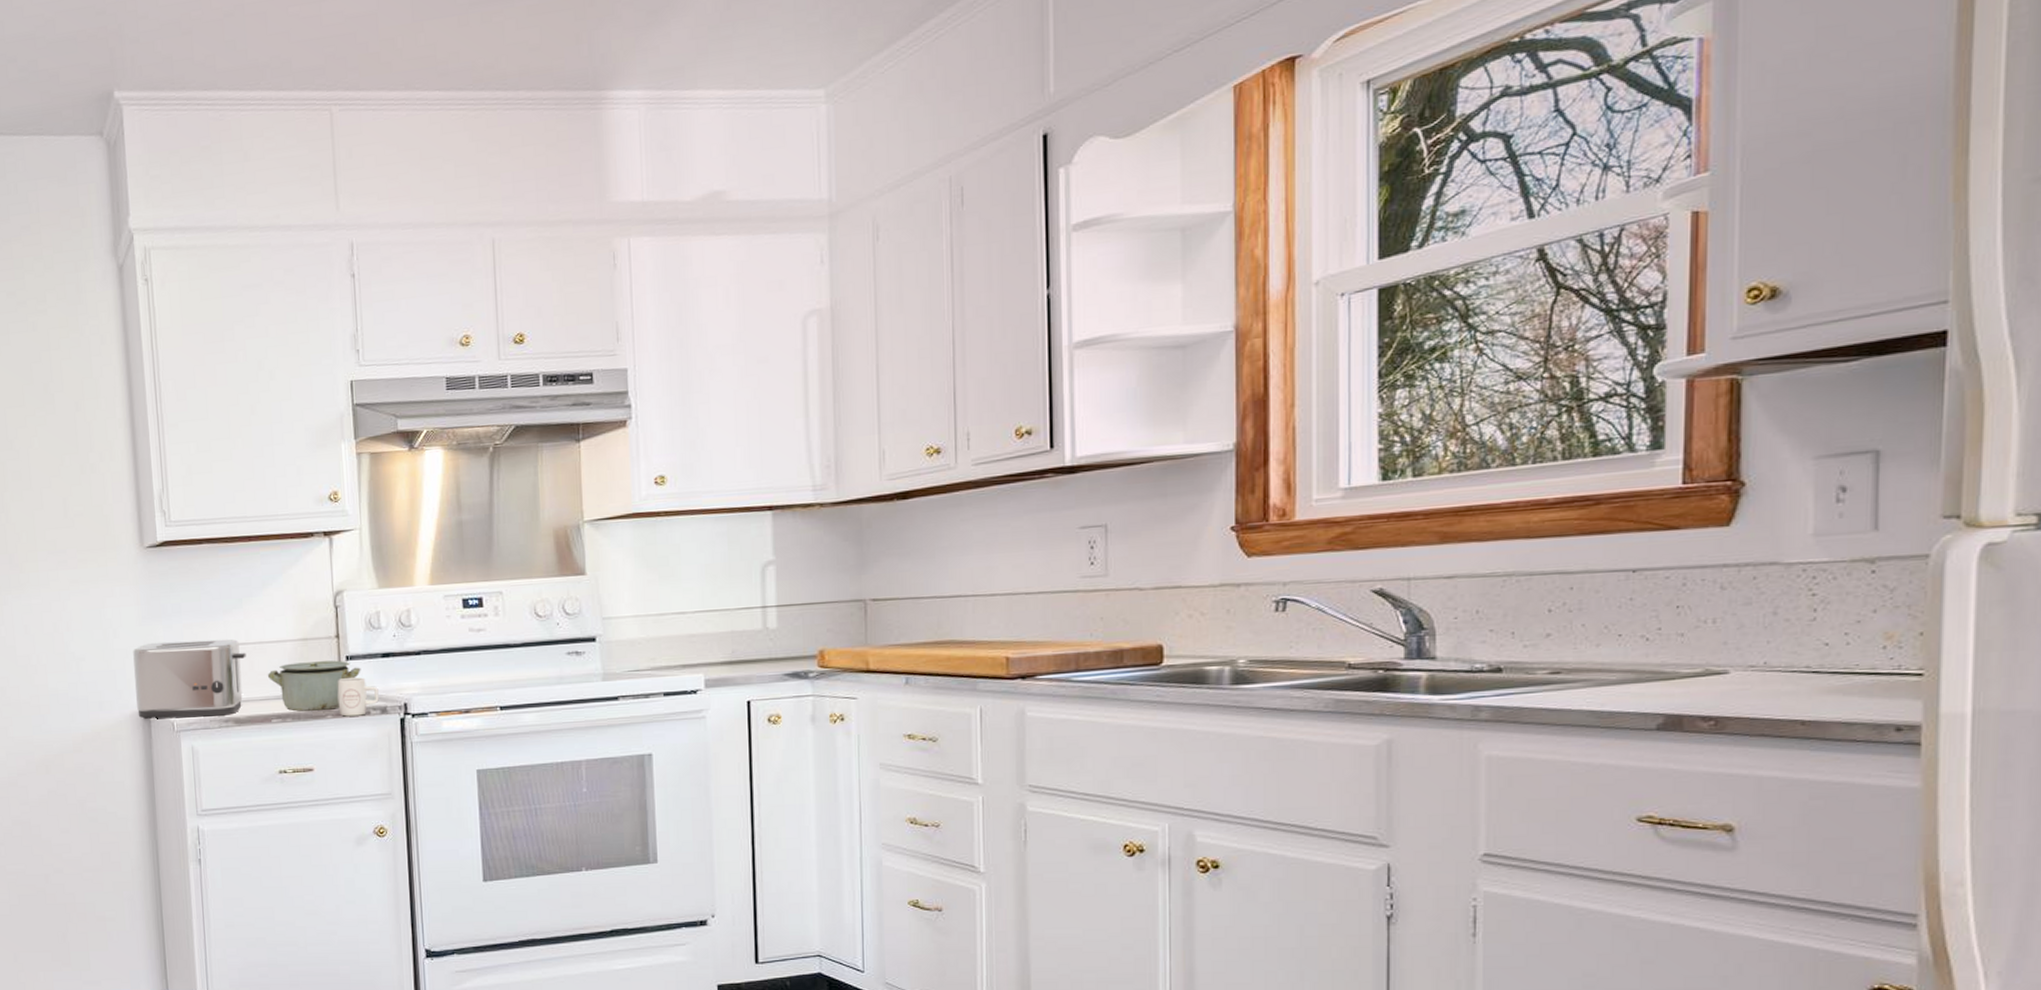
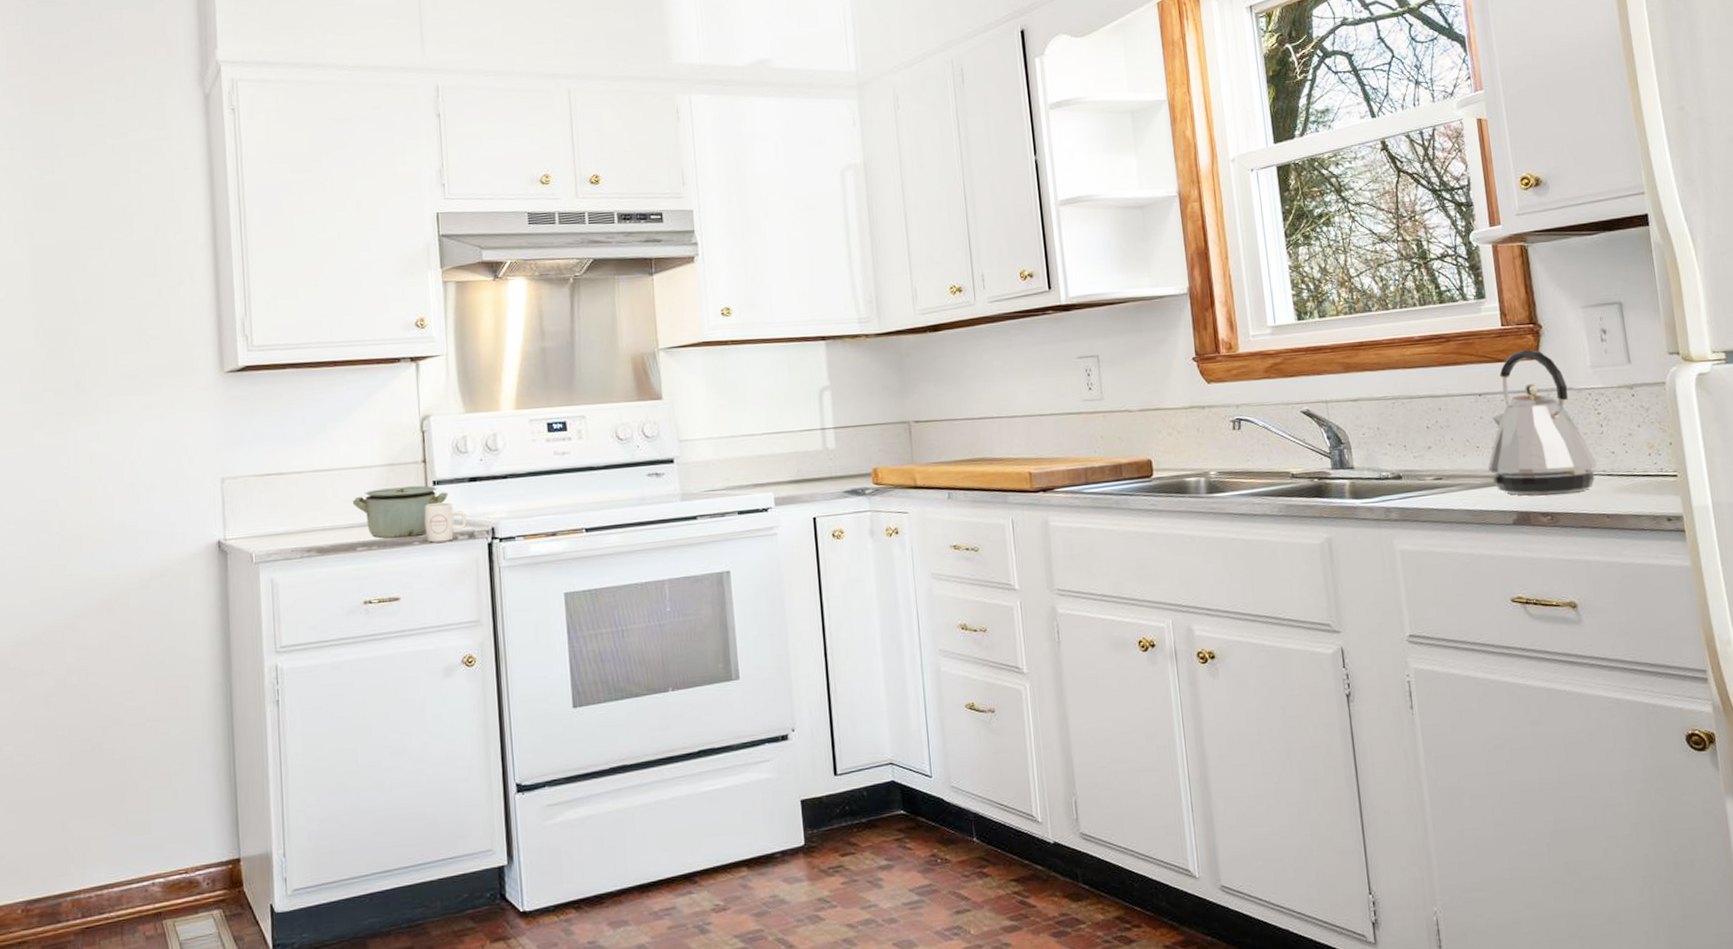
toaster: present [133,639,246,720] -> none [209,465,331,552]
kettle: none [1631,512,1797,696] -> present [1488,349,1597,496]

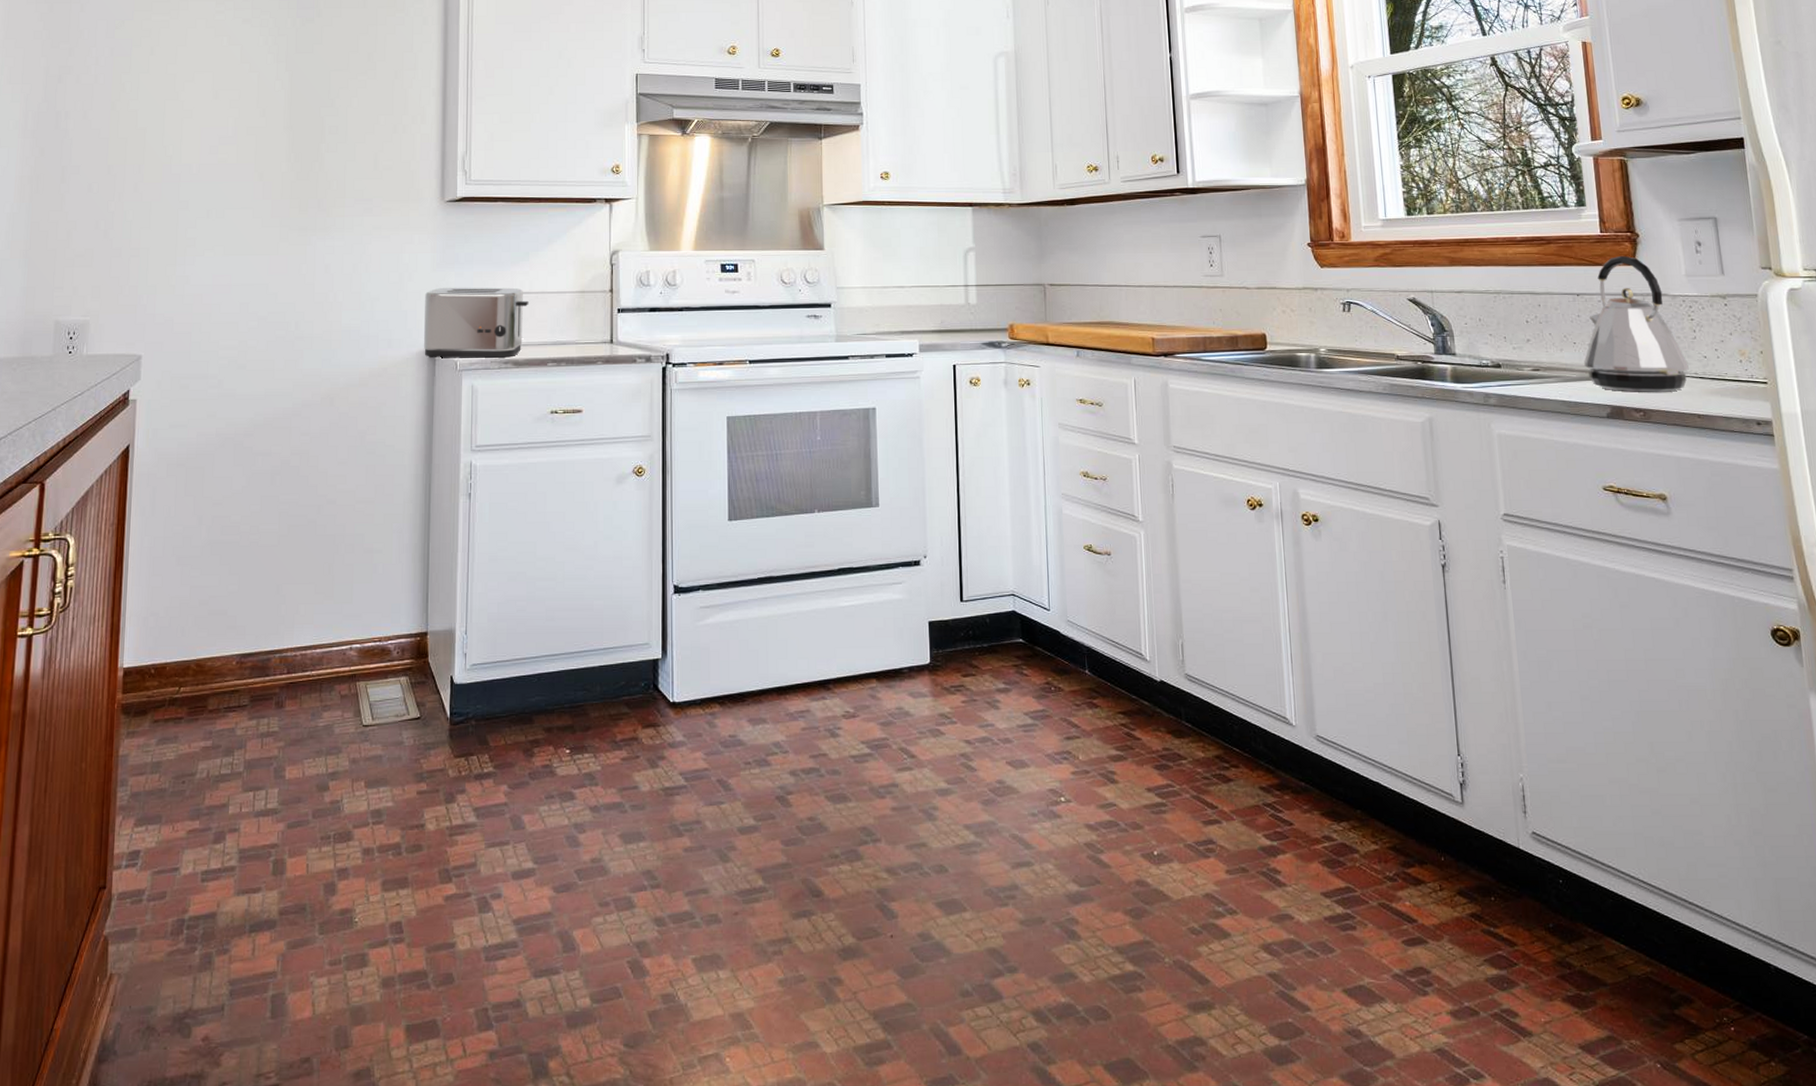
toaster: none [209,465,331,552] -> present [423,287,529,359]
cooking pot: present [352,485,448,540] -> none [546,311,630,358]
mug: present [424,502,467,543] -> none [608,328,645,363]

